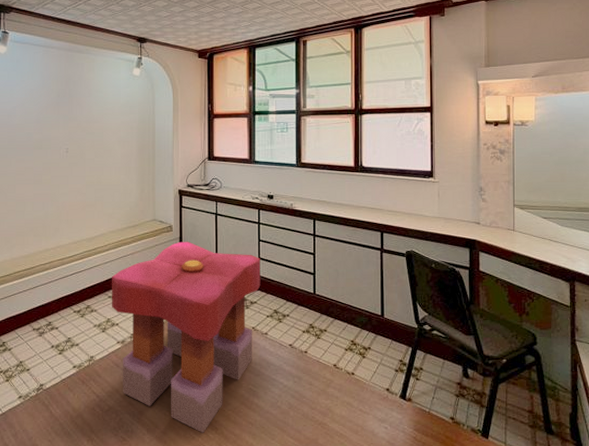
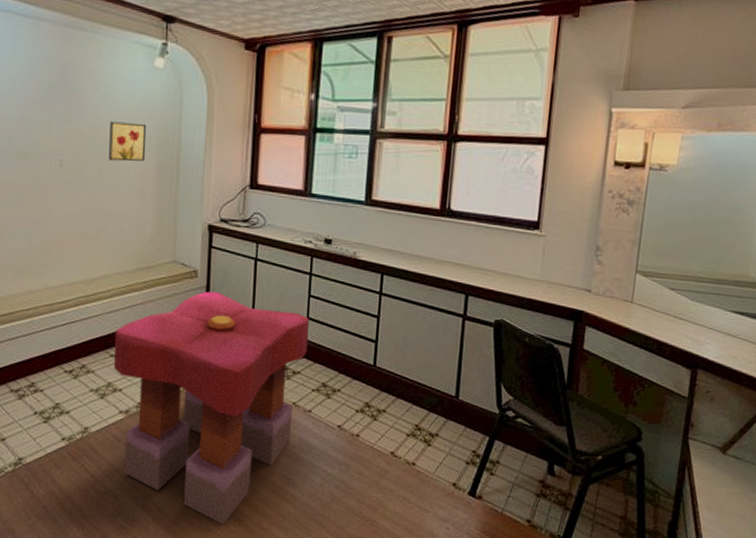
wall art: none [102,117,129,146] -> present [109,121,147,162]

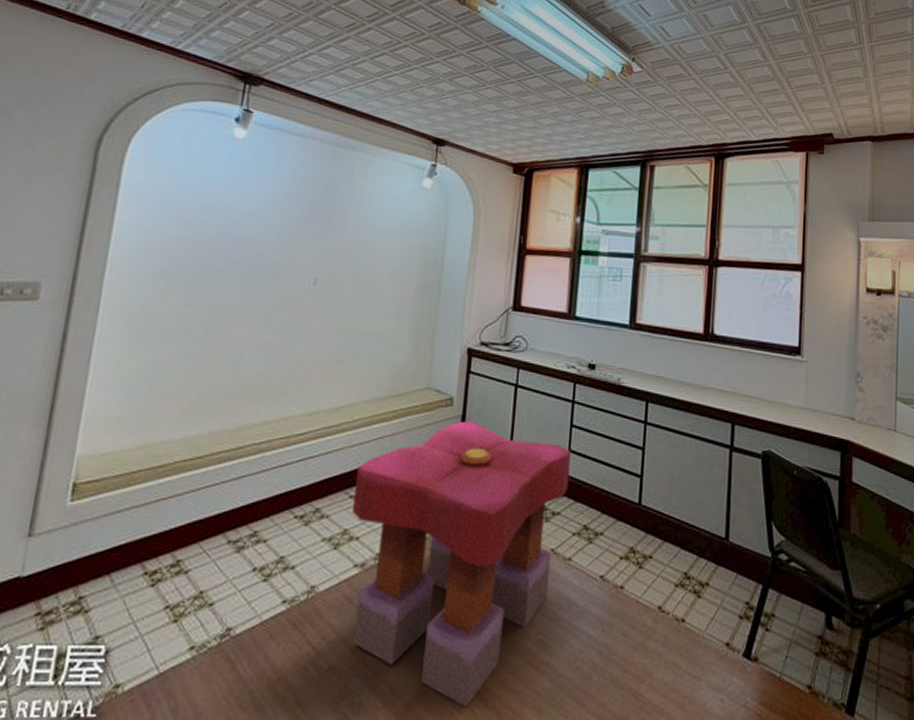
wall art: present [109,121,147,162] -> none [367,239,410,281]

